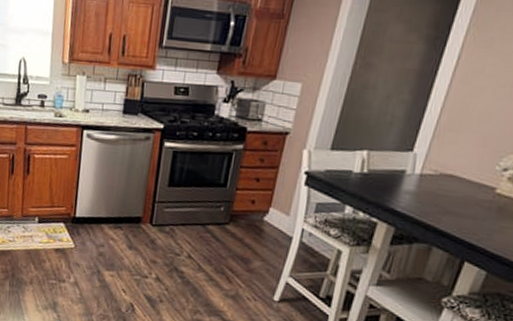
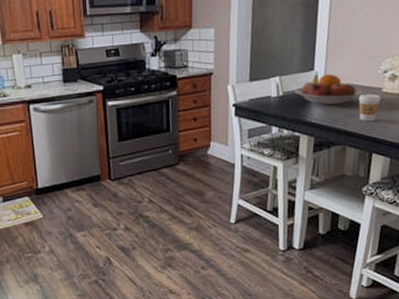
fruit bowl: none [382,156,471,197] -> present [294,74,364,105]
coffee cup: none [457,190,492,225] -> present [358,94,381,122]

